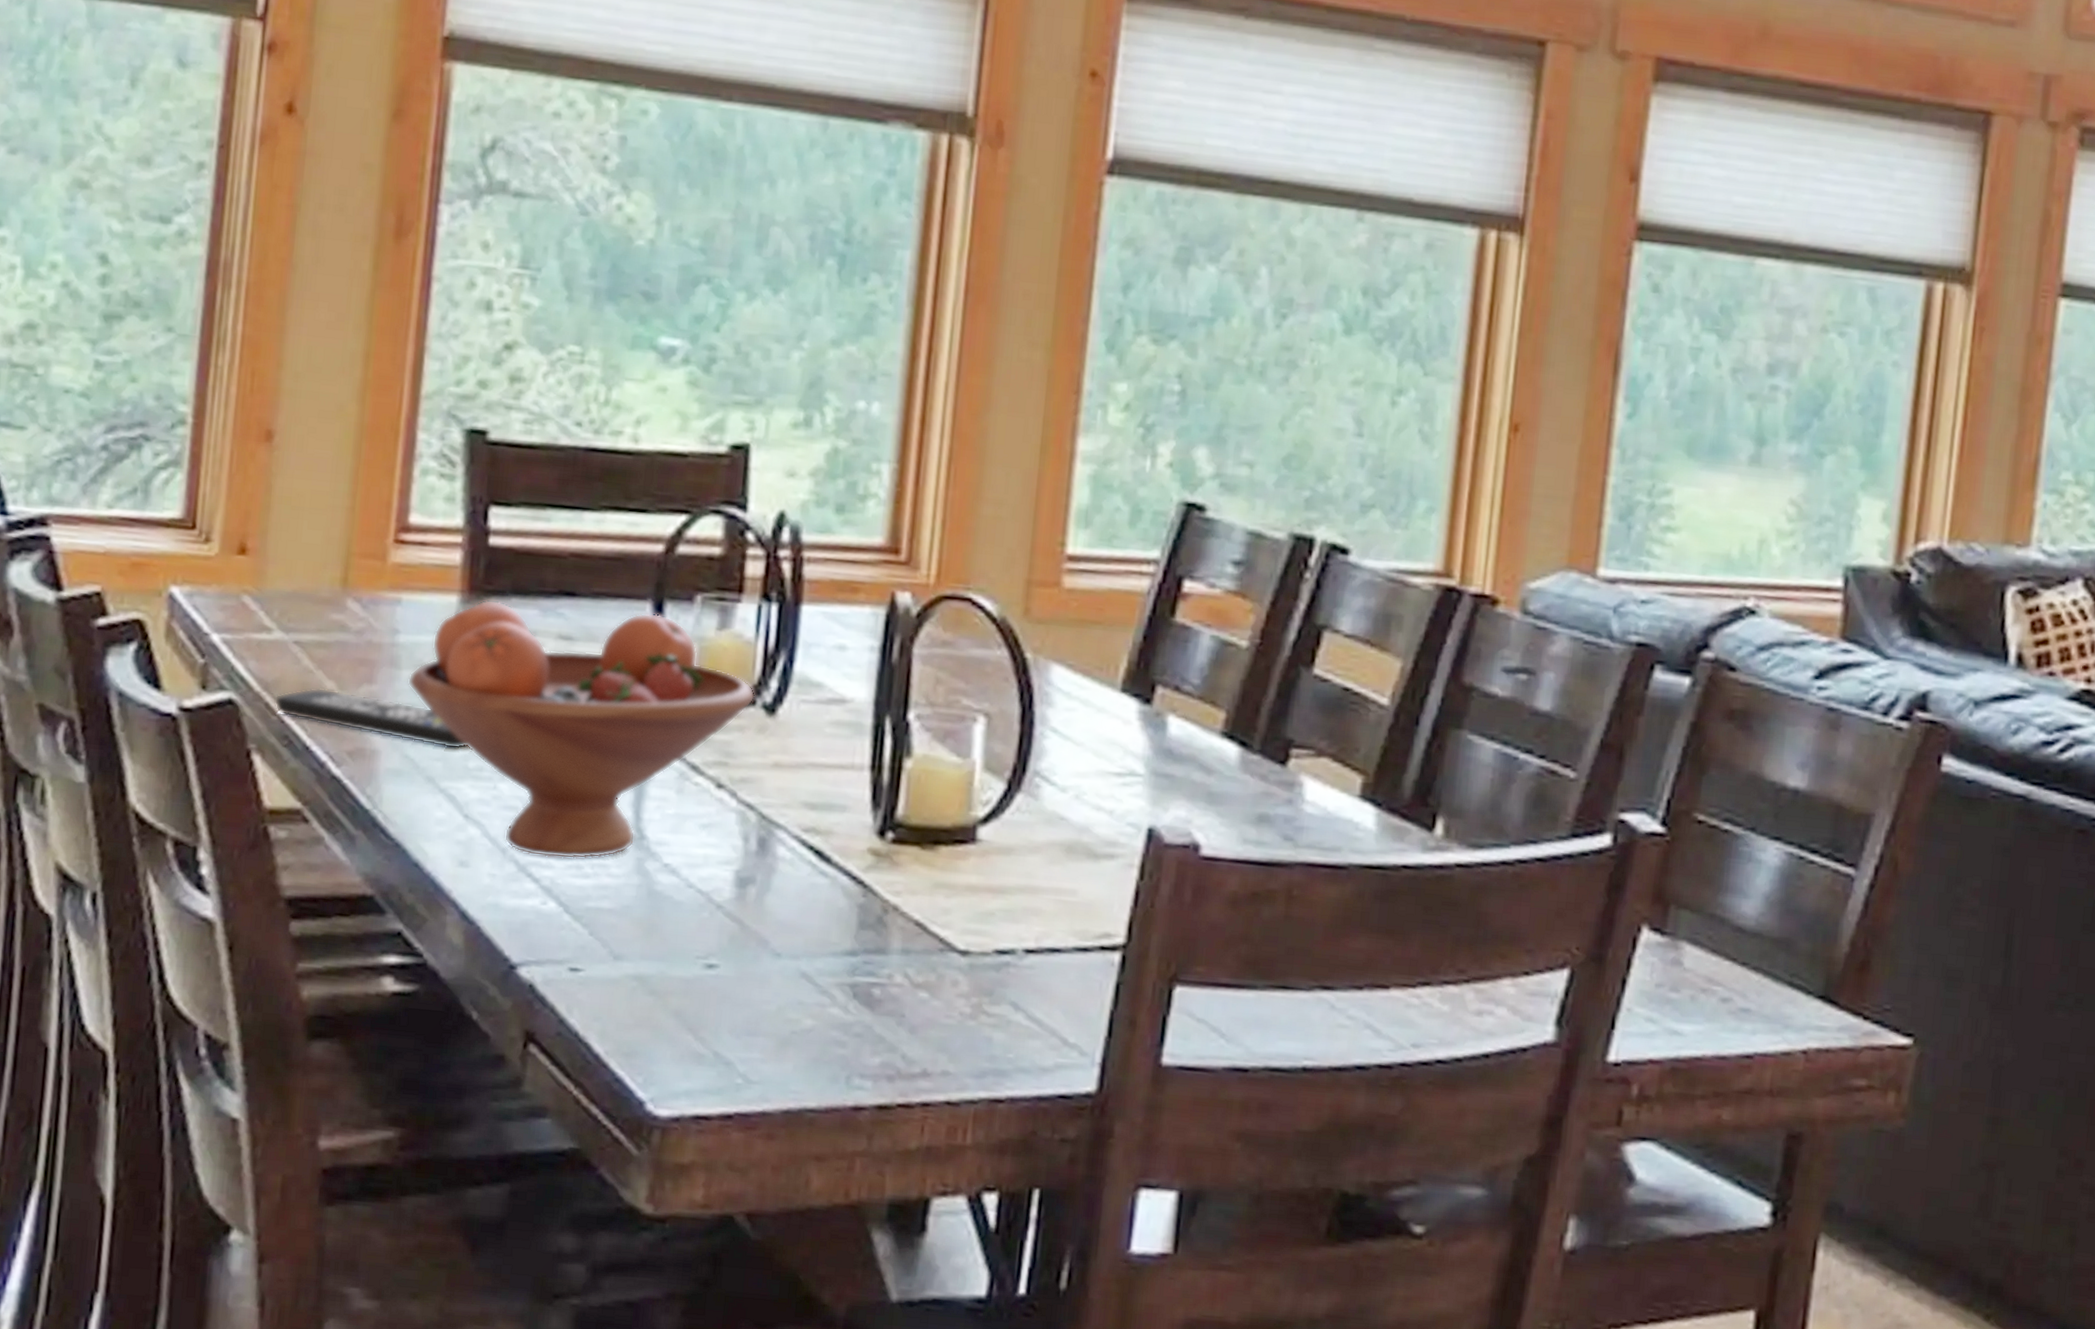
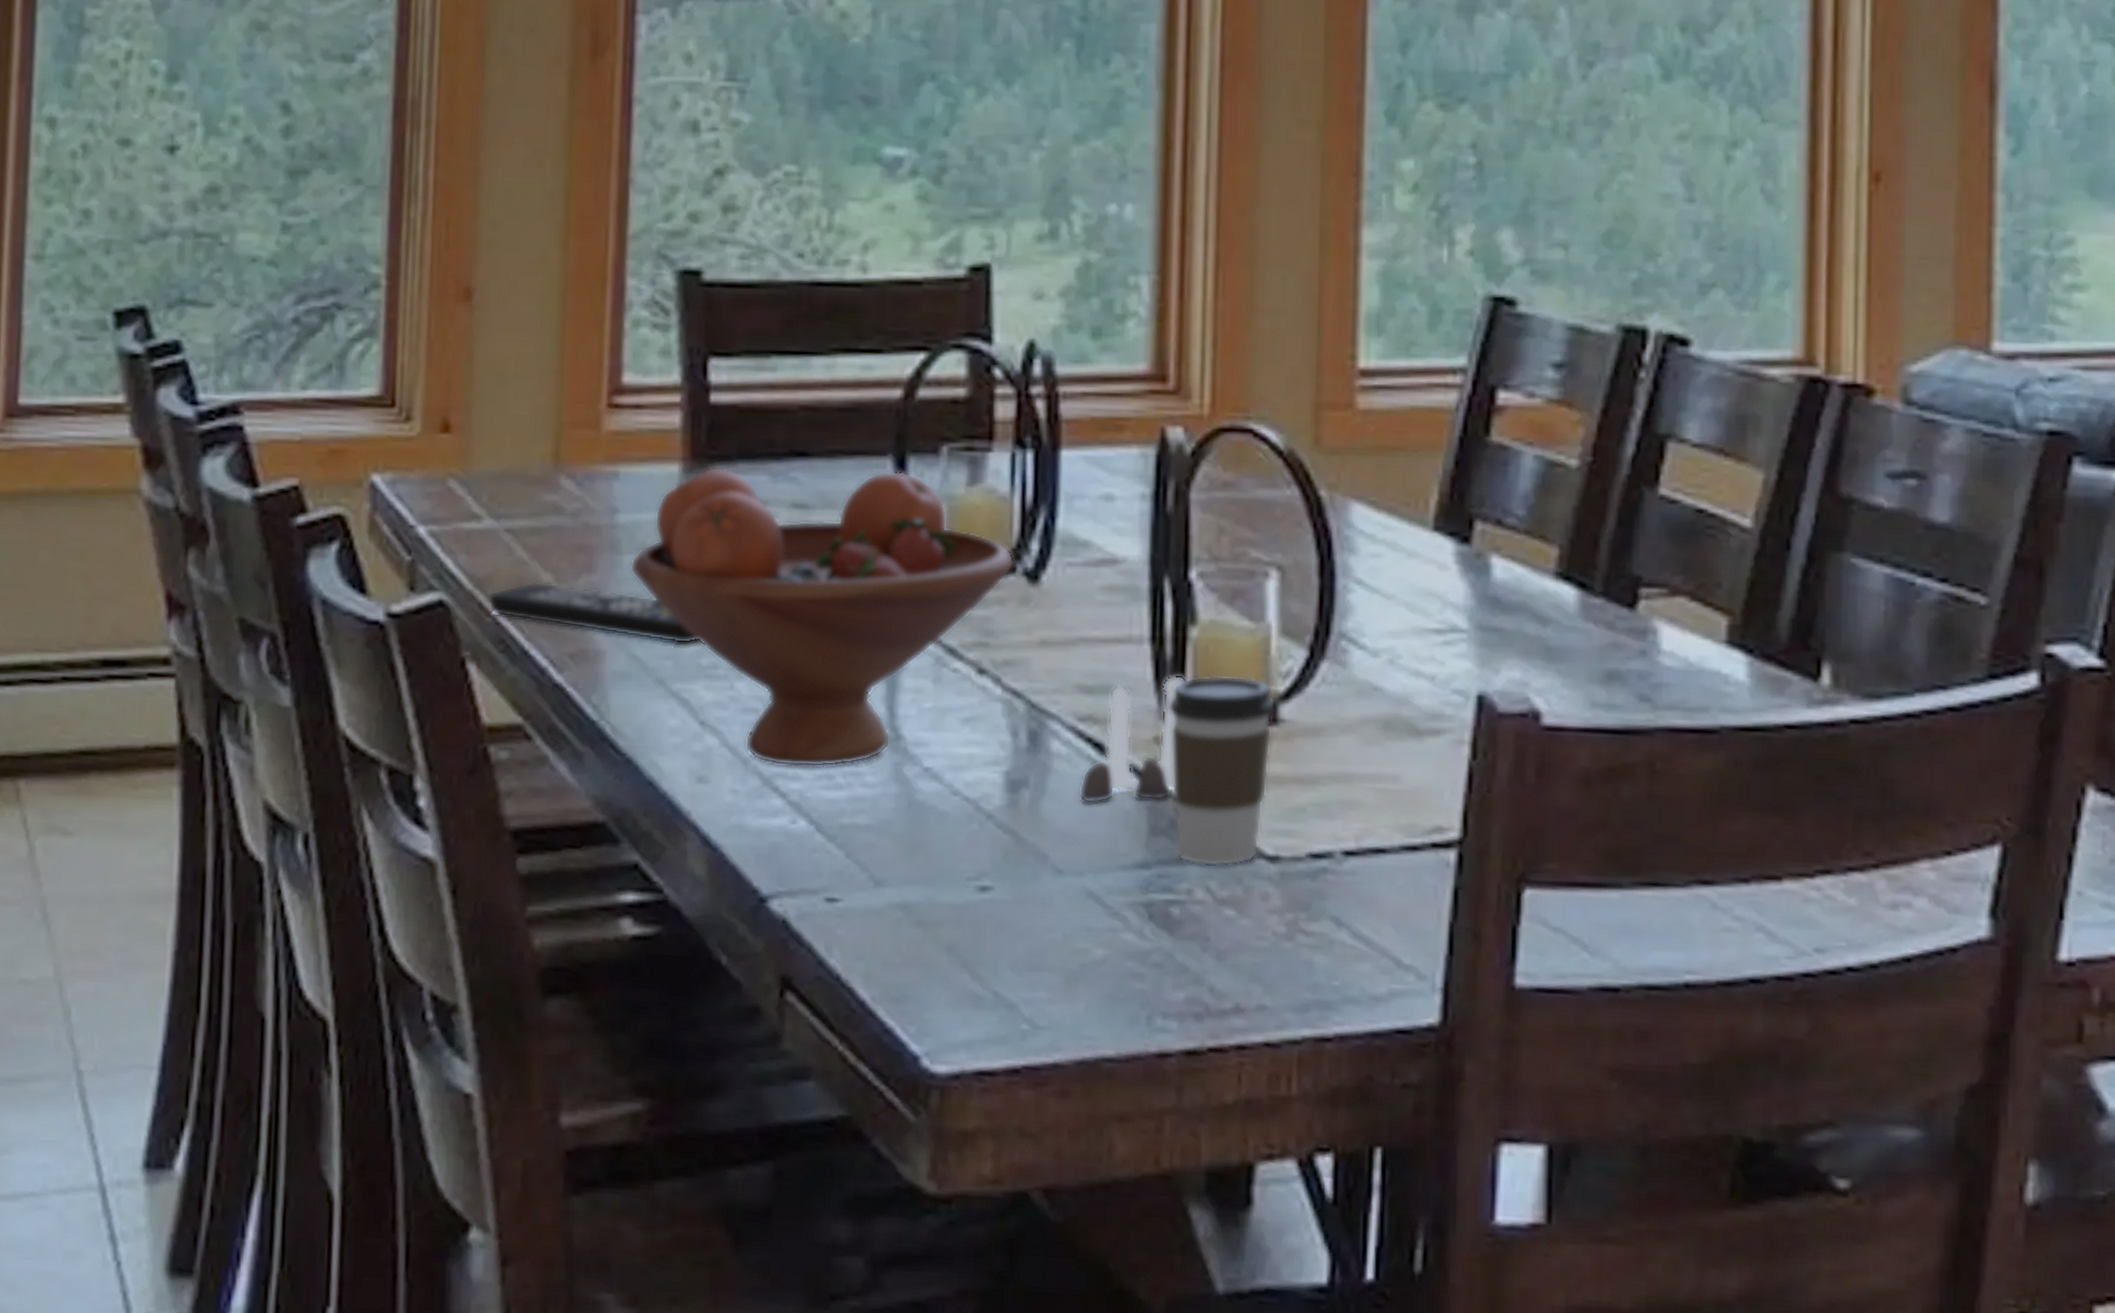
salt and pepper shaker set: none [799,798,899,901] -> present [1079,675,1186,805]
coffee cup: none [879,799,975,957] -> present [1168,675,1276,867]

